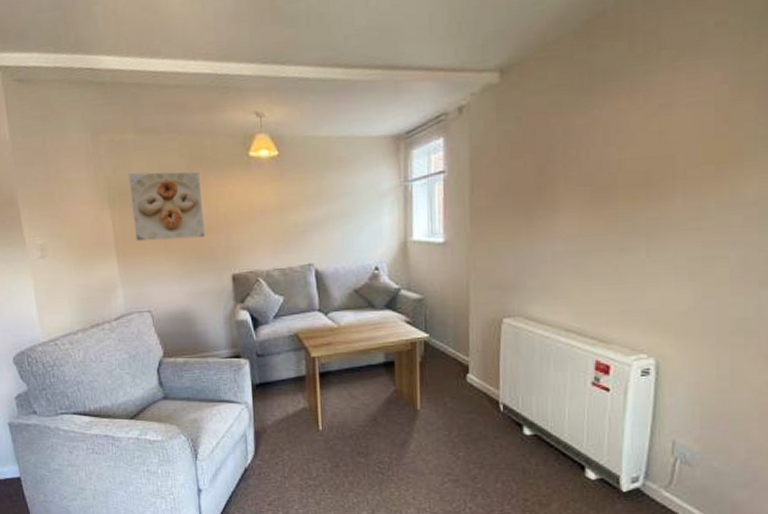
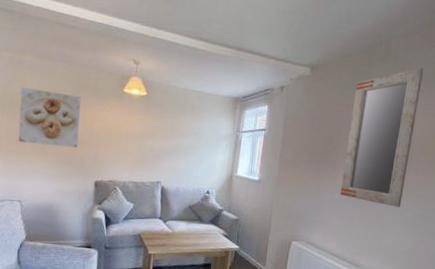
home mirror: none [566,34,681,251] -> present [340,67,424,207]

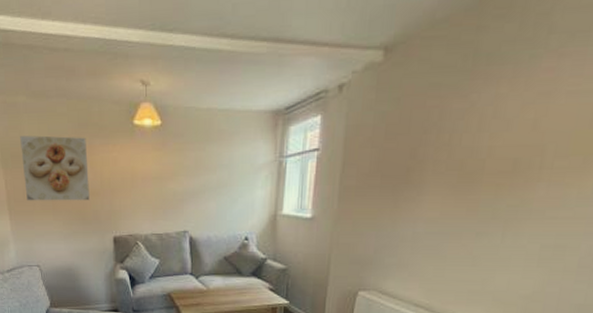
home mirror: present [340,67,424,207] -> none [427,17,575,236]

